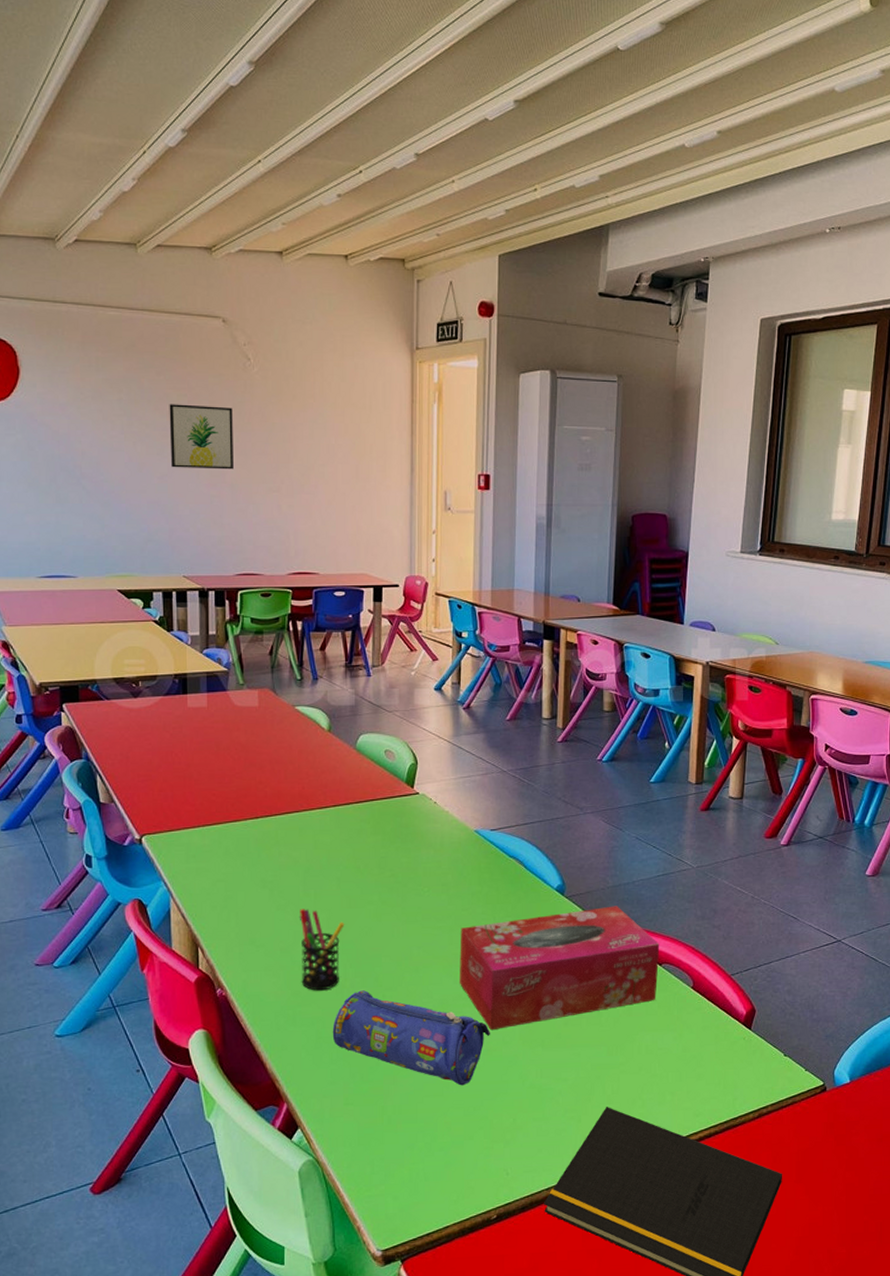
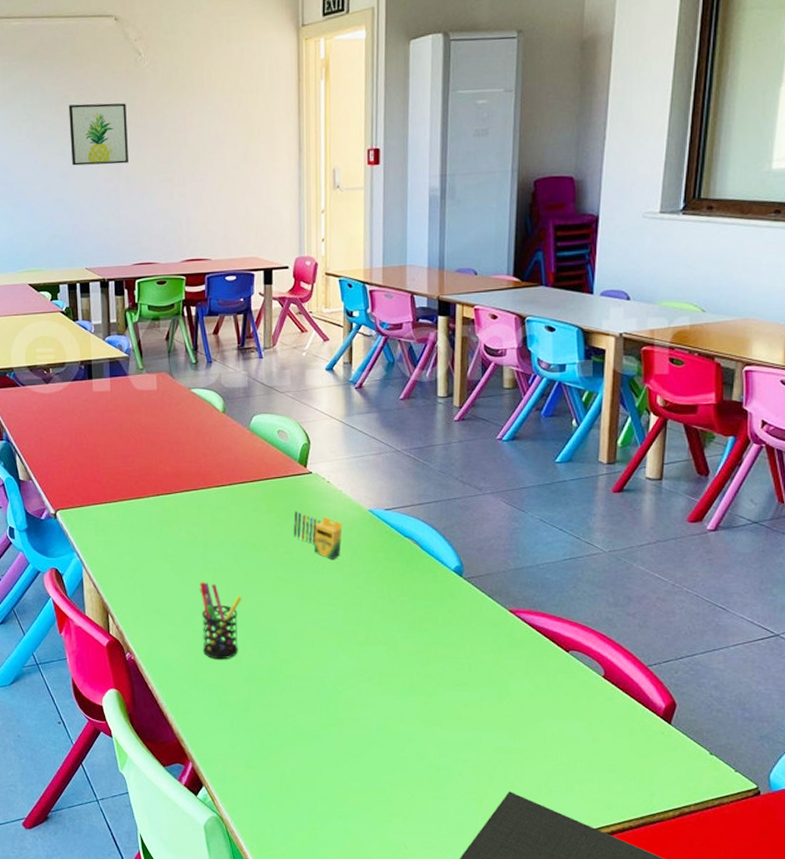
pencil case: present [332,990,491,1086] -> none [232,661,388,759]
crayon: none [398,832,449,883] -> present [293,511,342,560]
tissue box: present [459,906,660,1031] -> none [354,589,567,708]

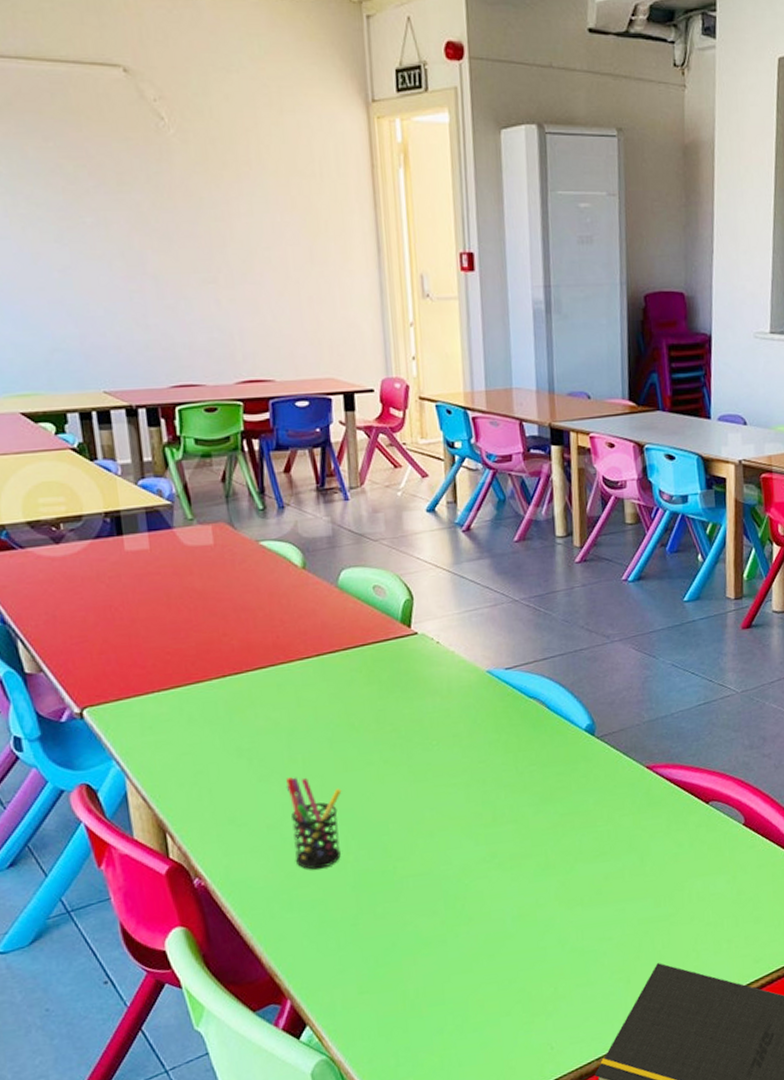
wall art: present [68,103,128,166] -> none [64,177,155,258]
crayon: present [293,511,342,560] -> none [399,680,458,734]

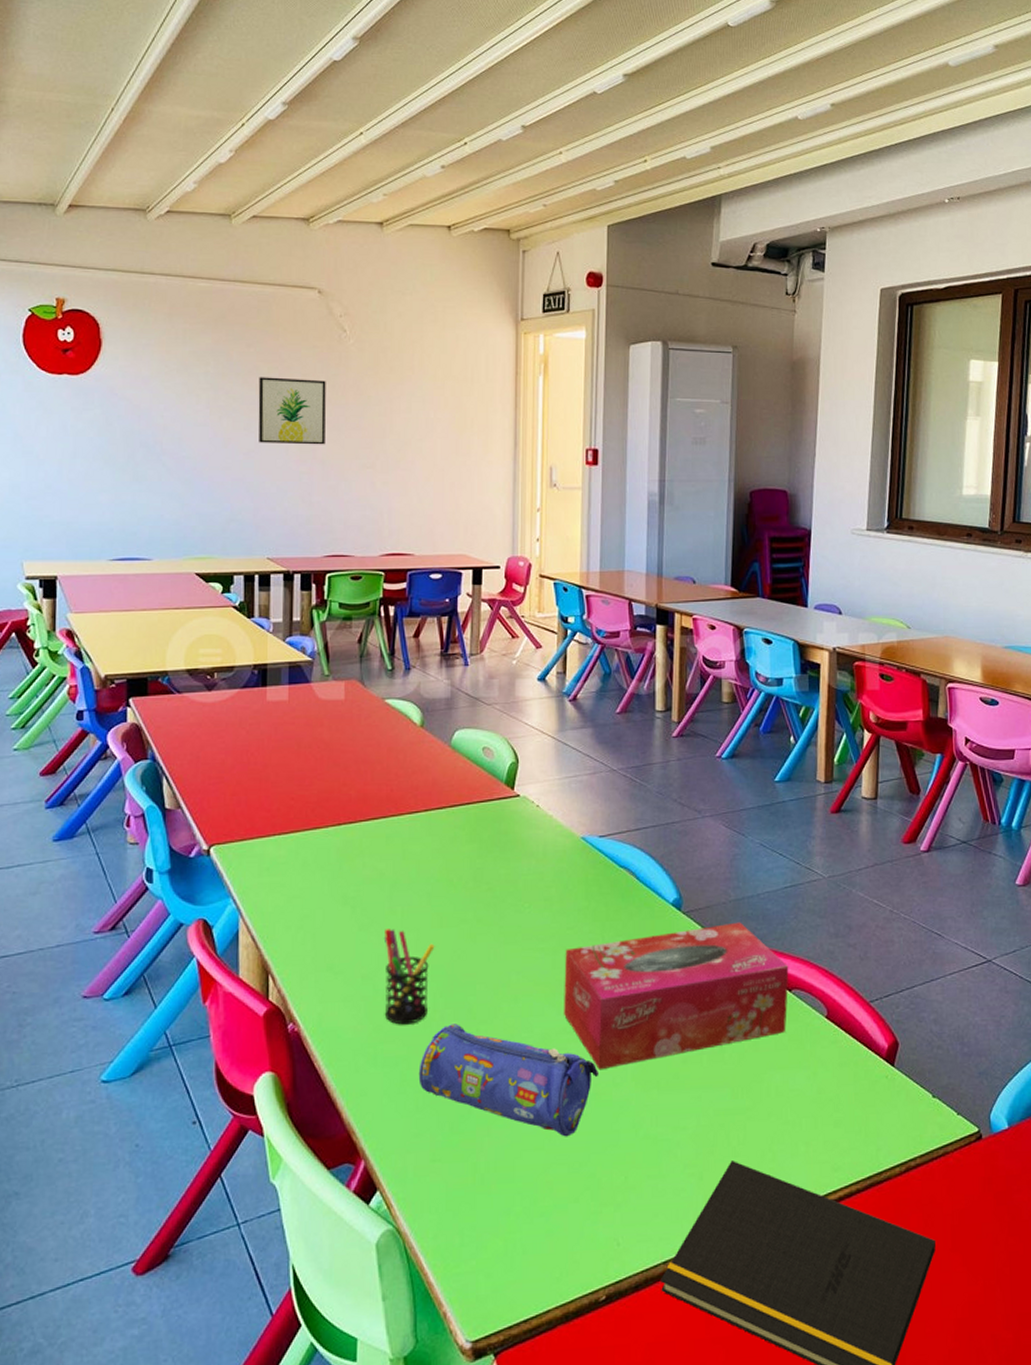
wall art: none [64,177,155,258] -> present [258,377,326,445]
pencil case: none [337,863,523,958] -> present [418,1024,600,1137]
tissue box: none [478,742,706,894] -> present [563,922,789,1071]

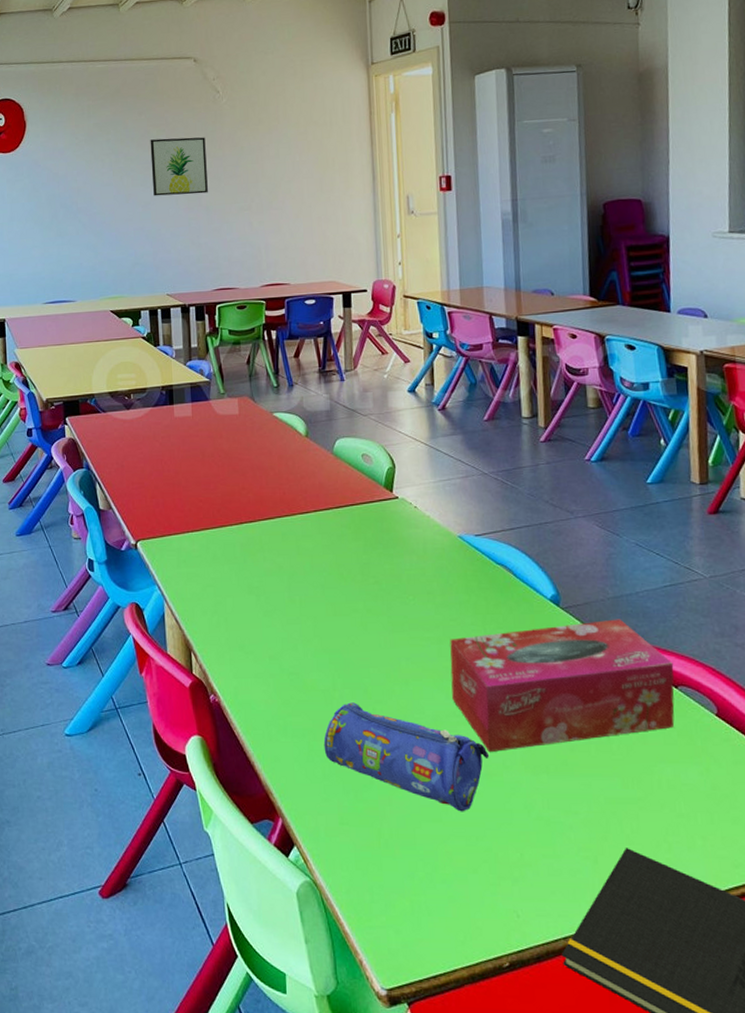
pen holder: present [383,929,435,1025] -> none [285,615,331,701]

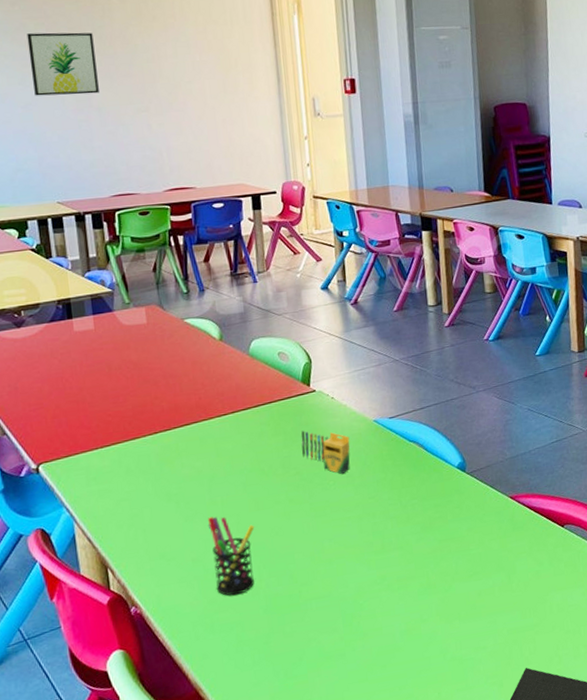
pen holder: none [285,615,331,701] -> present [207,516,255,596]
pencil case: present [323,702,490,812] -> none [252,589,409,668]
crayon: none [381,538,432,591] -> present [301,430,351,475]
tissue box: present [450,619,675,753] -> none [369,475,562,611]

